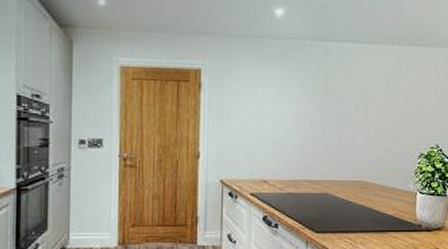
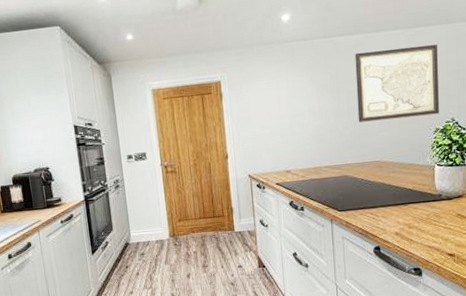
wall art: none [344,62,428,139] -> present [355,44,440,123]

